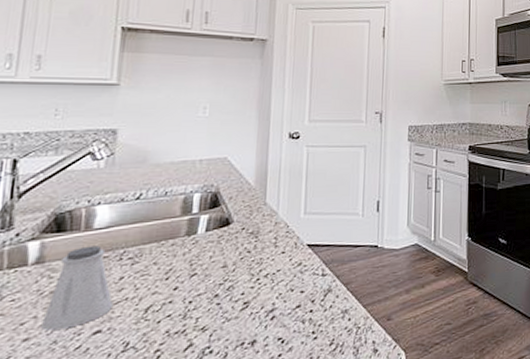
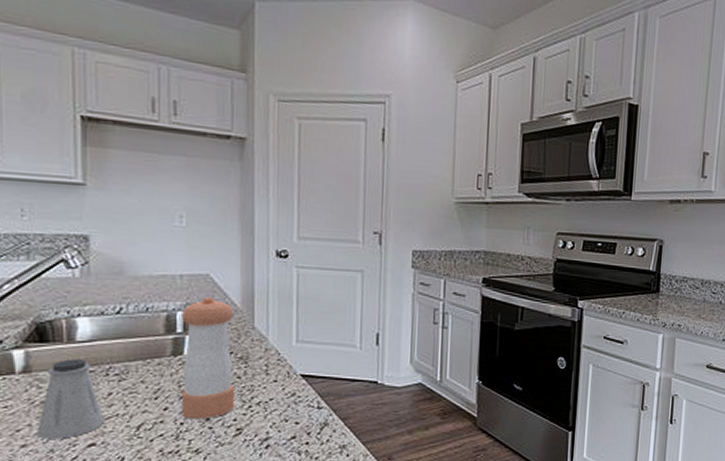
pepper shaker: none [191,178,248,297] -> present [182,297,235,420]

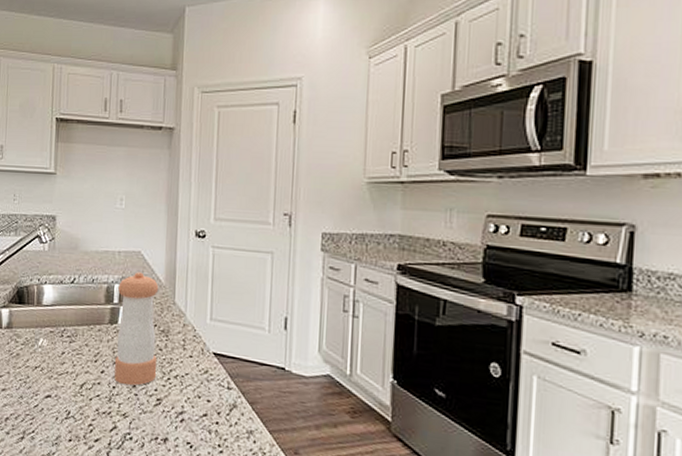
saltshaker: present [37,359,104,439] -> none [13,319,58,388]

